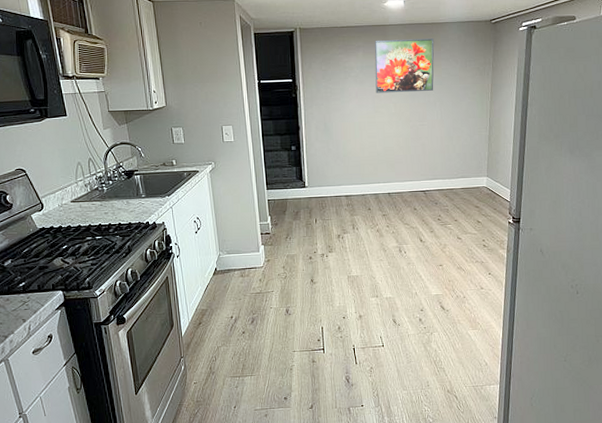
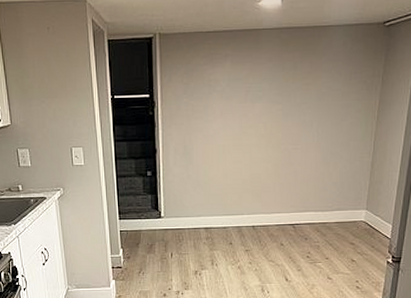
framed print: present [375,38,434,93] -> none [244,45,315,111]

